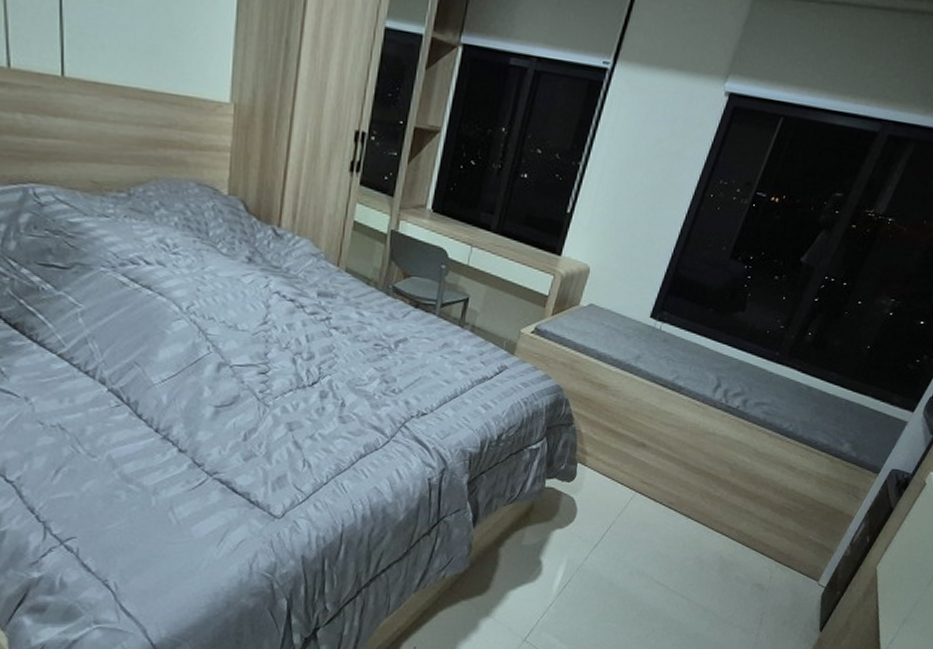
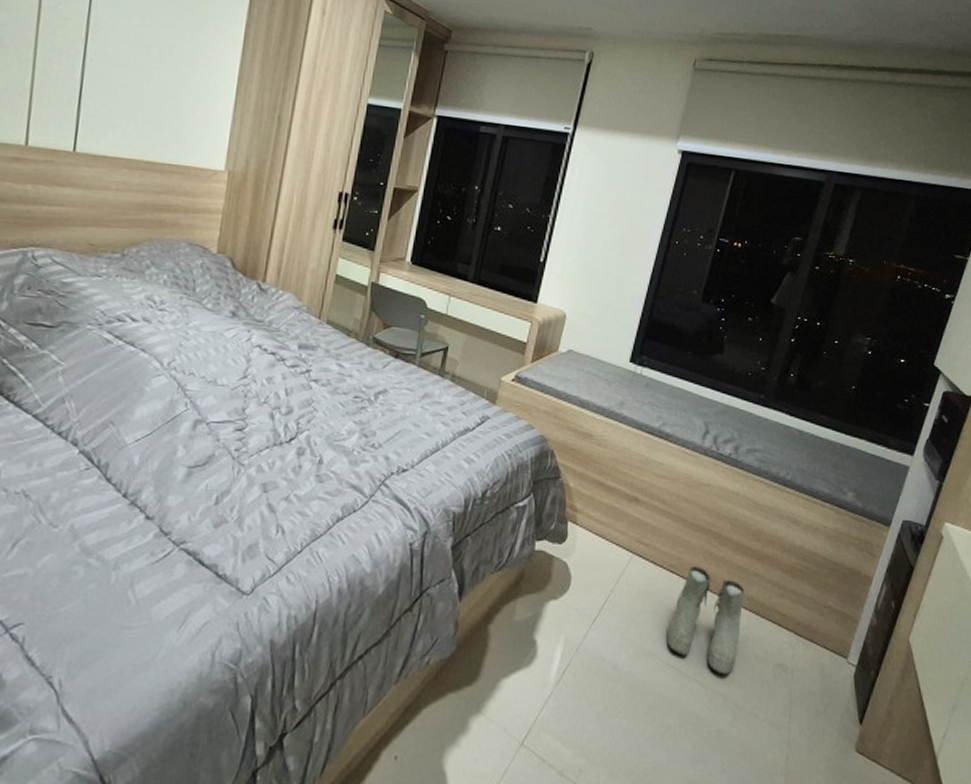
boots: none [659,504,735,592] -> present [667,566,744,675]

